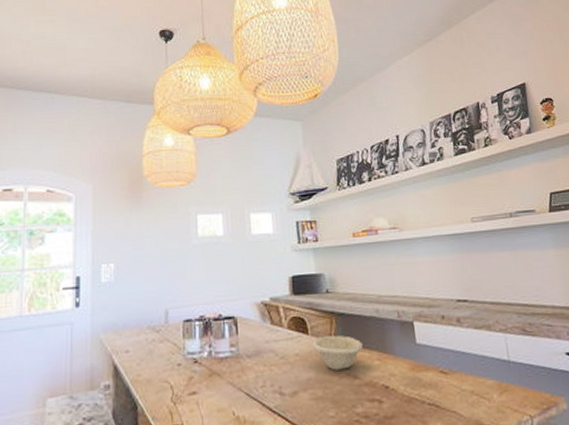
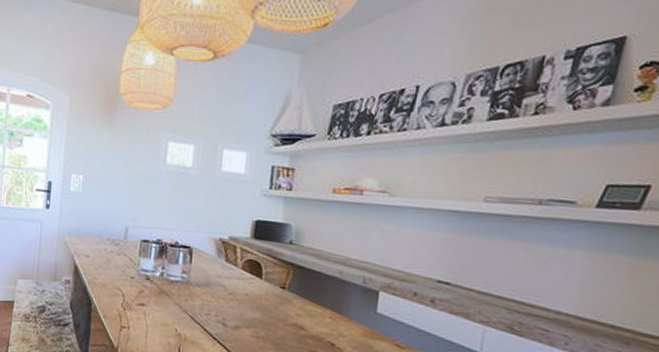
bowl: present [312,335,363,370] -> none [264,283,317,319]

